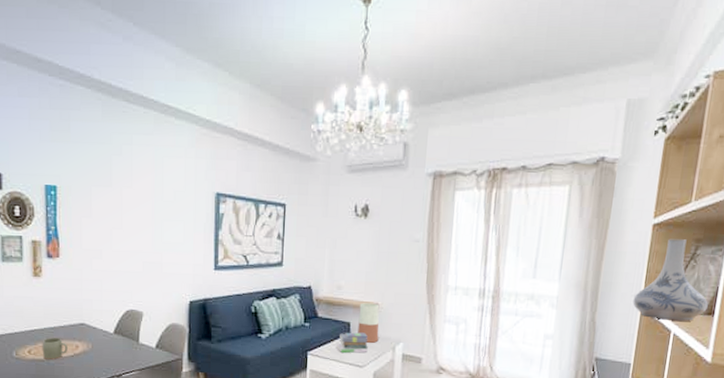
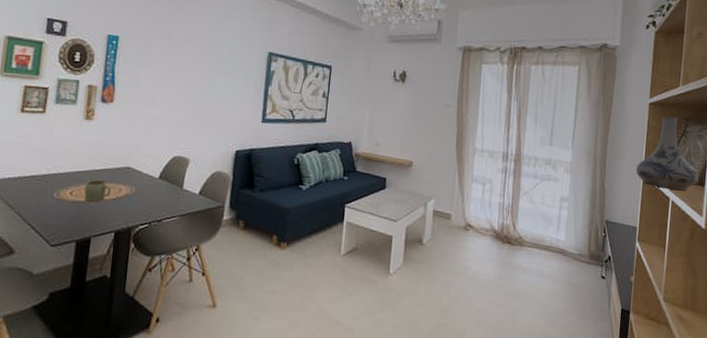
books: present [337,332,368,353] -> none [373,187,402,208]
vase: present [358,303,380,344] -> none [393,160,414,199]

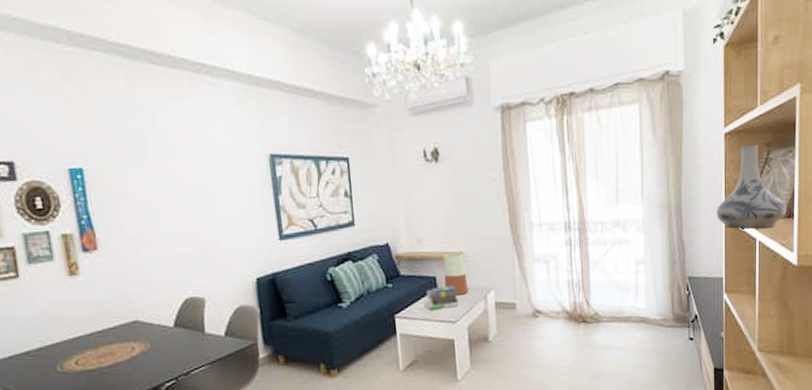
mug: present [84,180,111,202] -> none [90,342,122,368]
books: none [373,187,402,208] -> present [425,285,458,310]
vase: none [393,160,414,199] -> present [443,252,468,297]

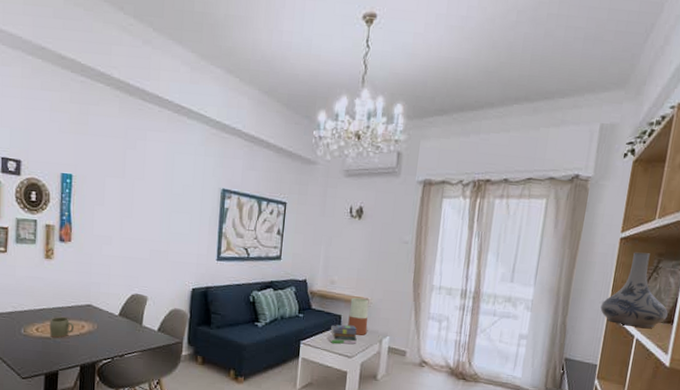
mug: none [90,342,122,368] -> present [49,317,74,338]

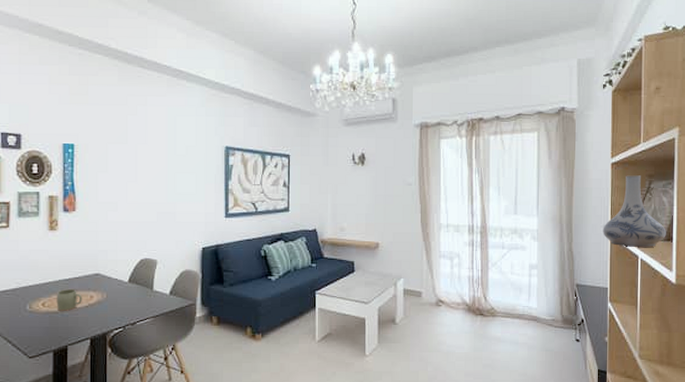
books: present [328,324,357,344] -> none [343,270,372,290]
vase: present [348,297,369,336] -> none [361,242,381,281]

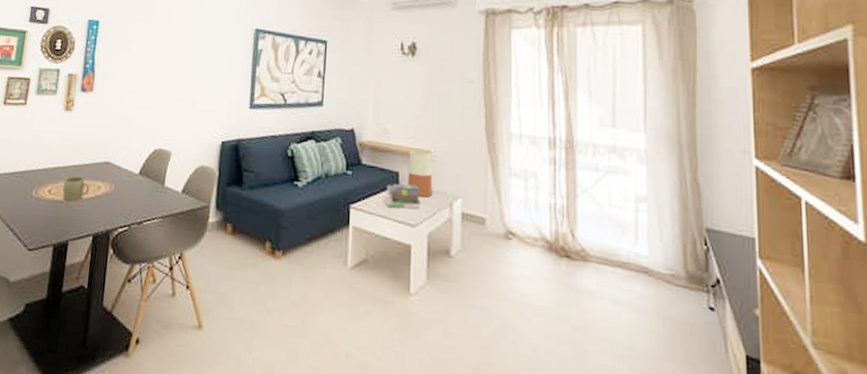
books: none [343,270,372,290] -> present [384,183,420,209]
vase: none [361,242,381,281] -> present [408,149,433,199]
decorative vase: present [603,175,666,247] -> none [743,85,844,187]

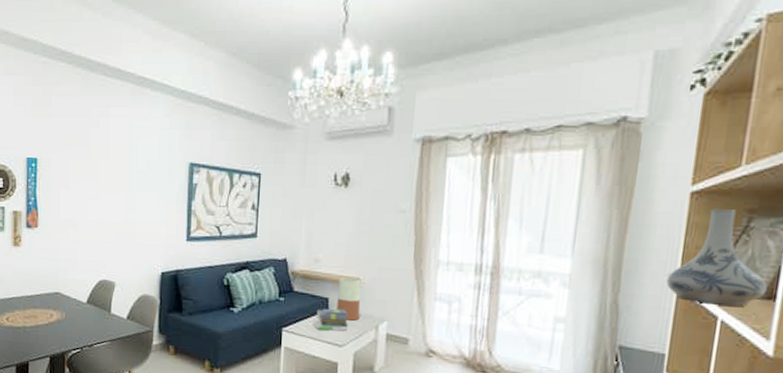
mug: present [62,176,90,201] -> none [19,306,43,327]
decorative vase: none [743,85,844,187] -> present [666,209,768,306]

